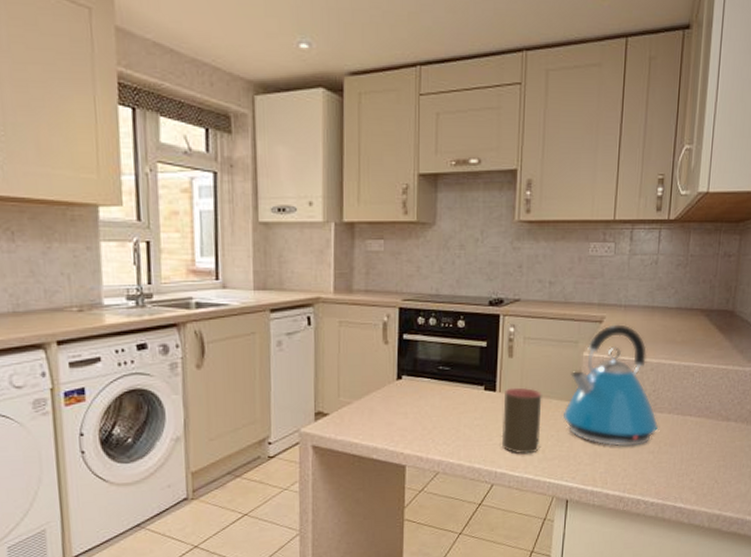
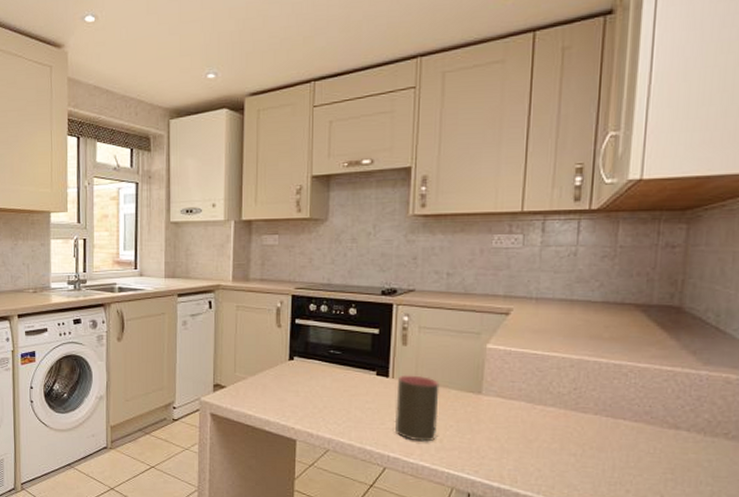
kettle: present [562,324,658,447] -> none [463,317,581,446]

